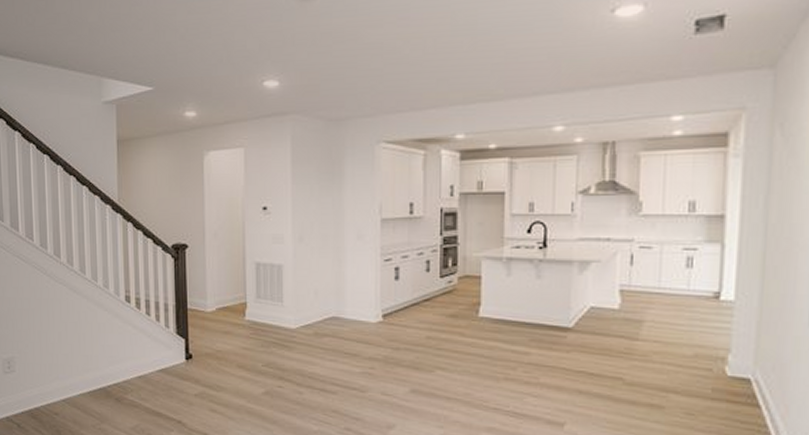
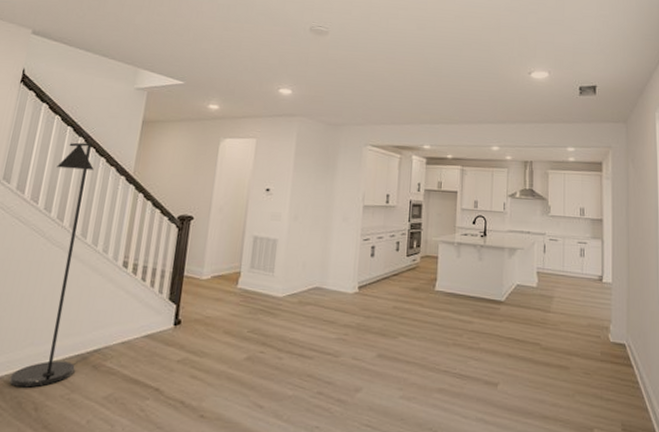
floor lamp: none [42,171,100,418] -> present [9,142,94,388]

